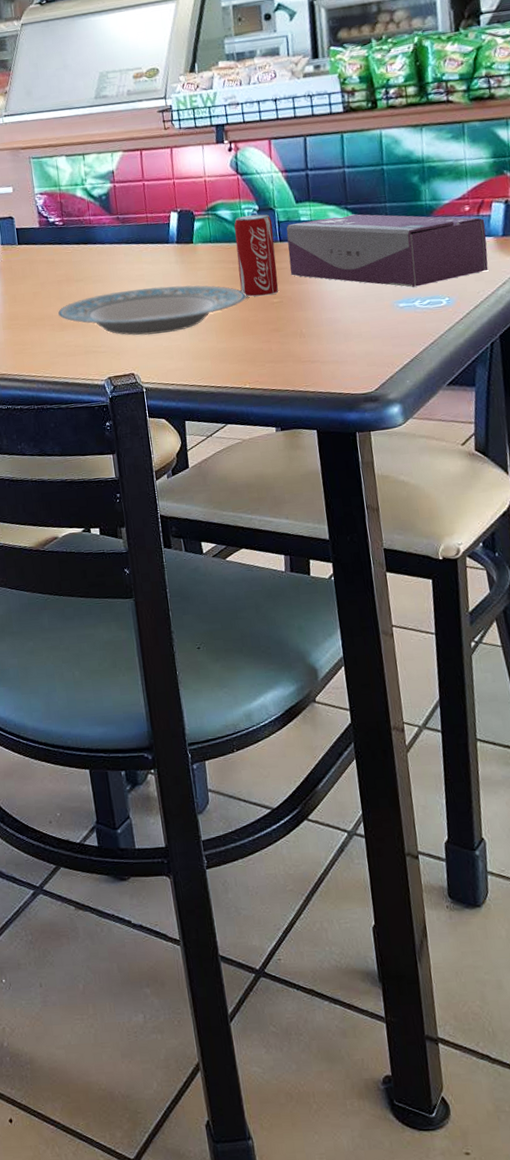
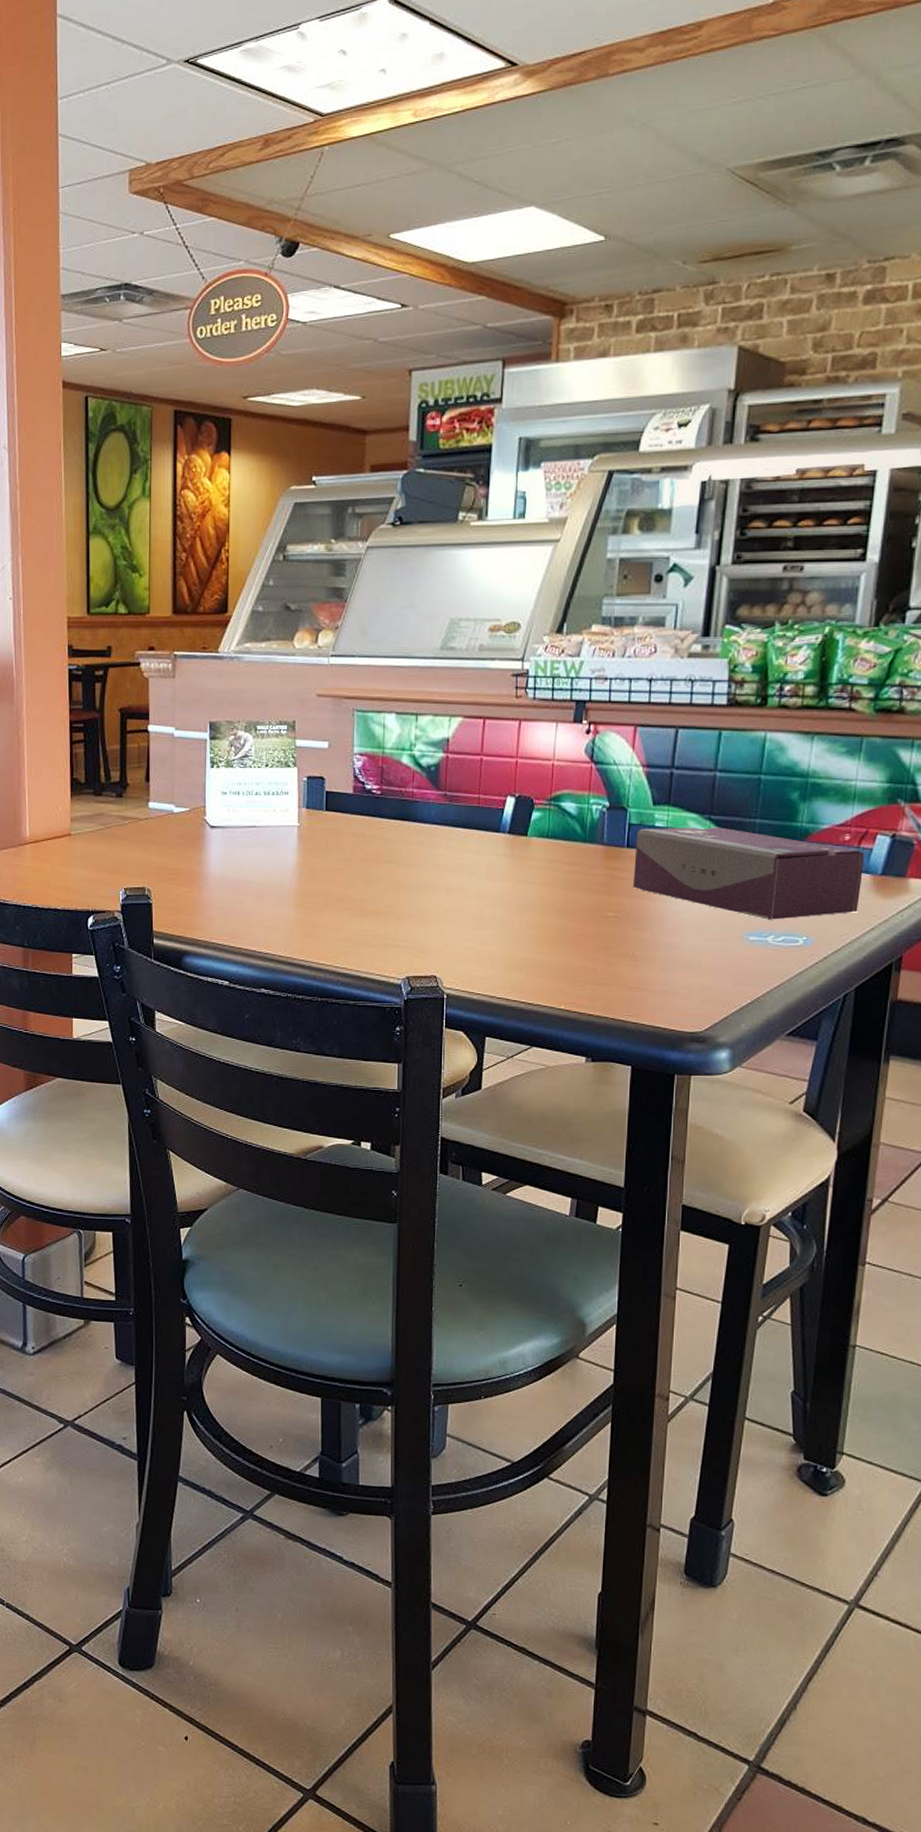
plate: present [58,285,247,336] -> none [360,880,579,935]
beverage can: present [234,214,279,297] -> none [573,812,622,908]

